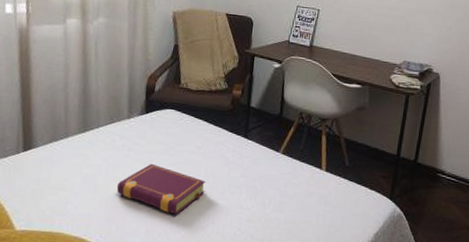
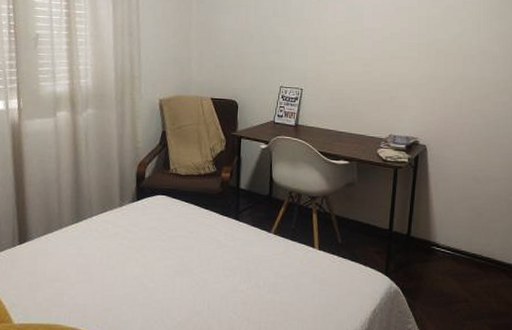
book: present [116,163,206,215] -> none [111,250,200,301]

